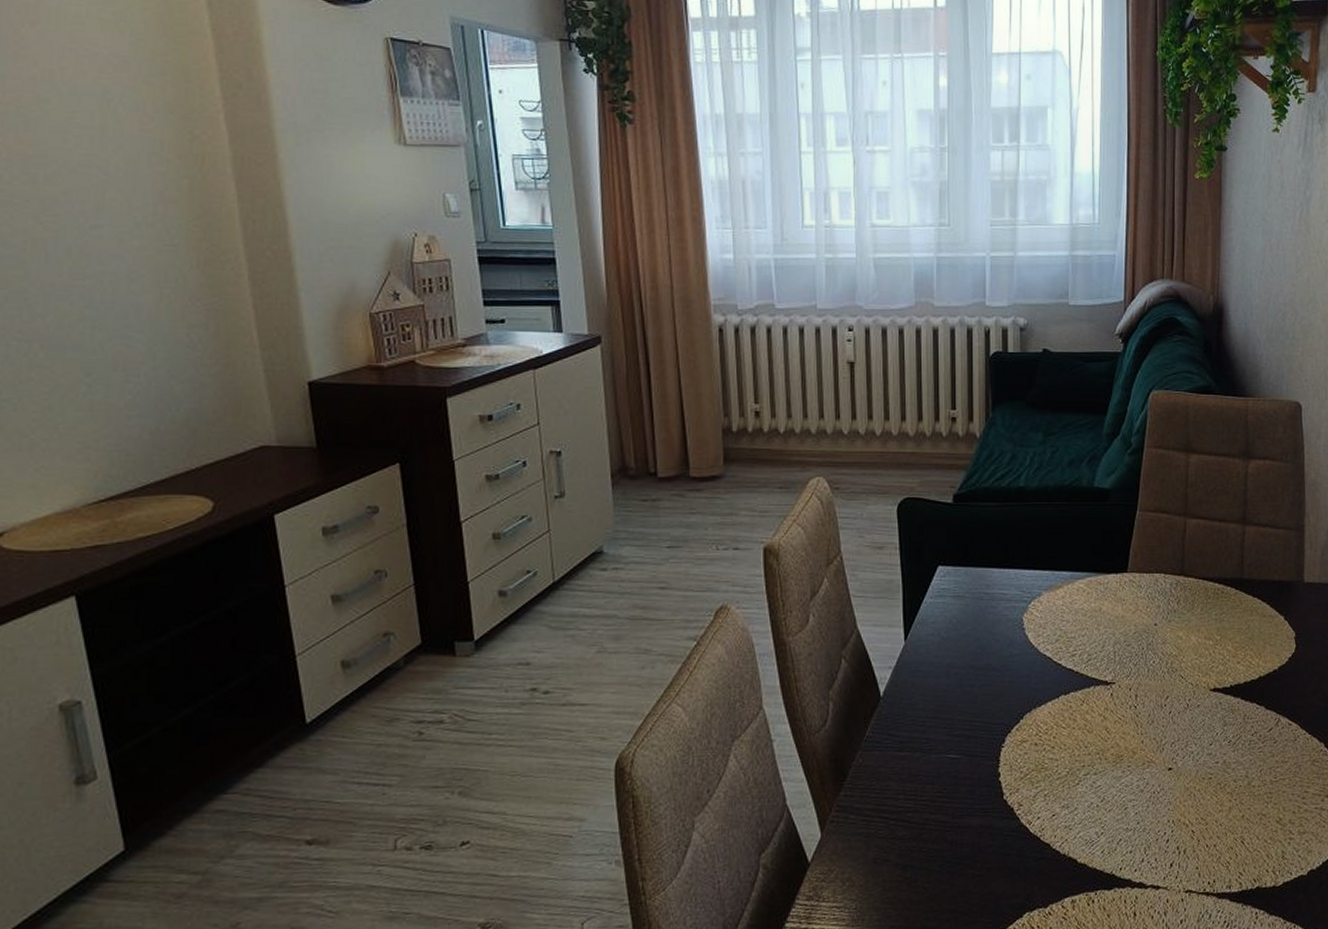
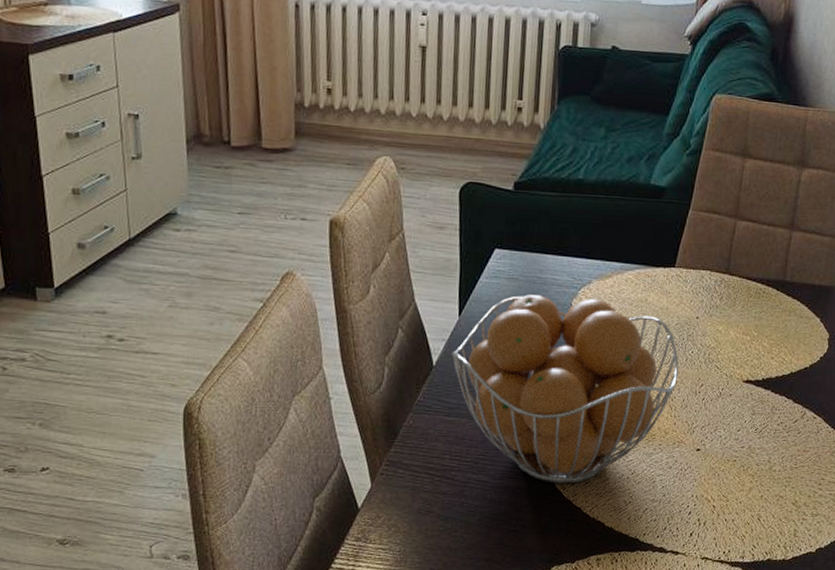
fruit basket: none [900,612,1142,818] -> present [452,295,679,484]

